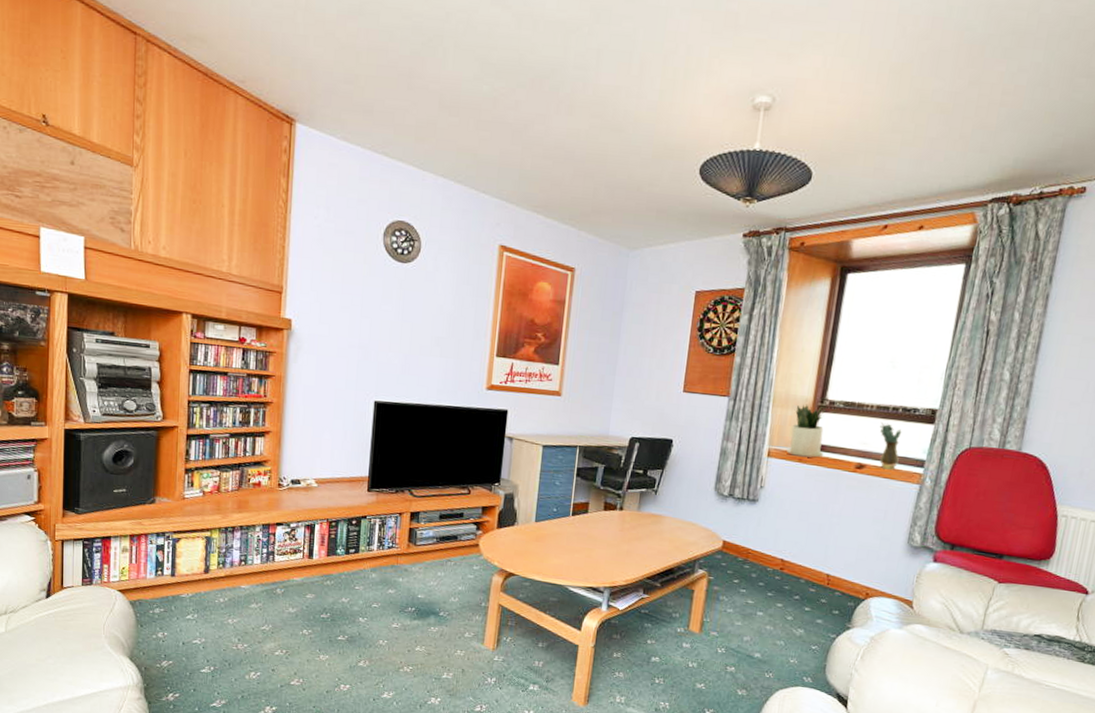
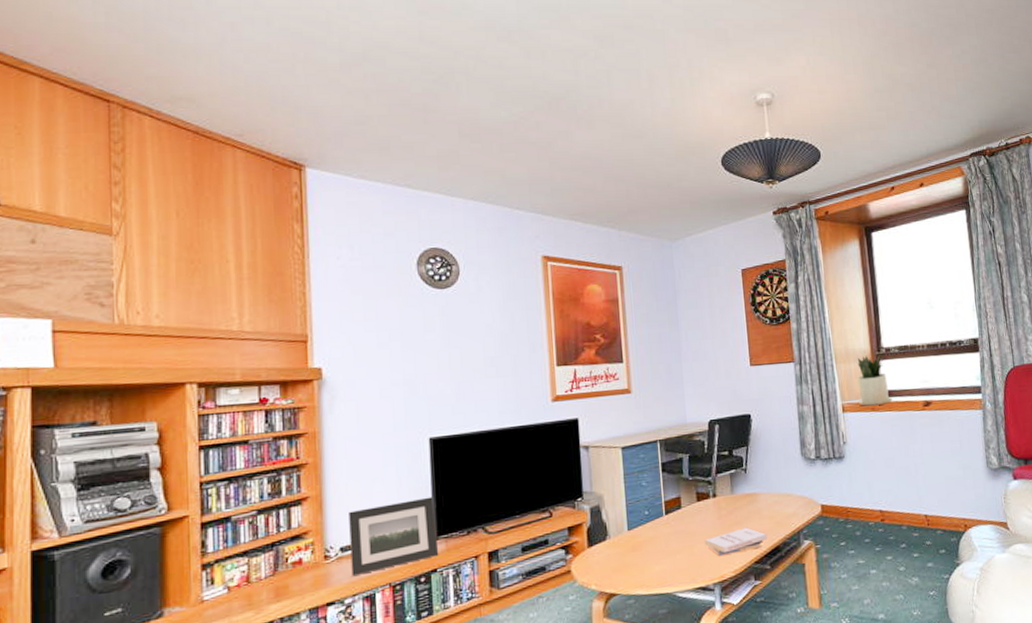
picture frame: none [298,451,372,506] -> present [349,496,439,576]
books: none [603,544,665,566] -> present [705,527,768,557]
vase: present [879,422,902,470] -> none [934,359,959,402]

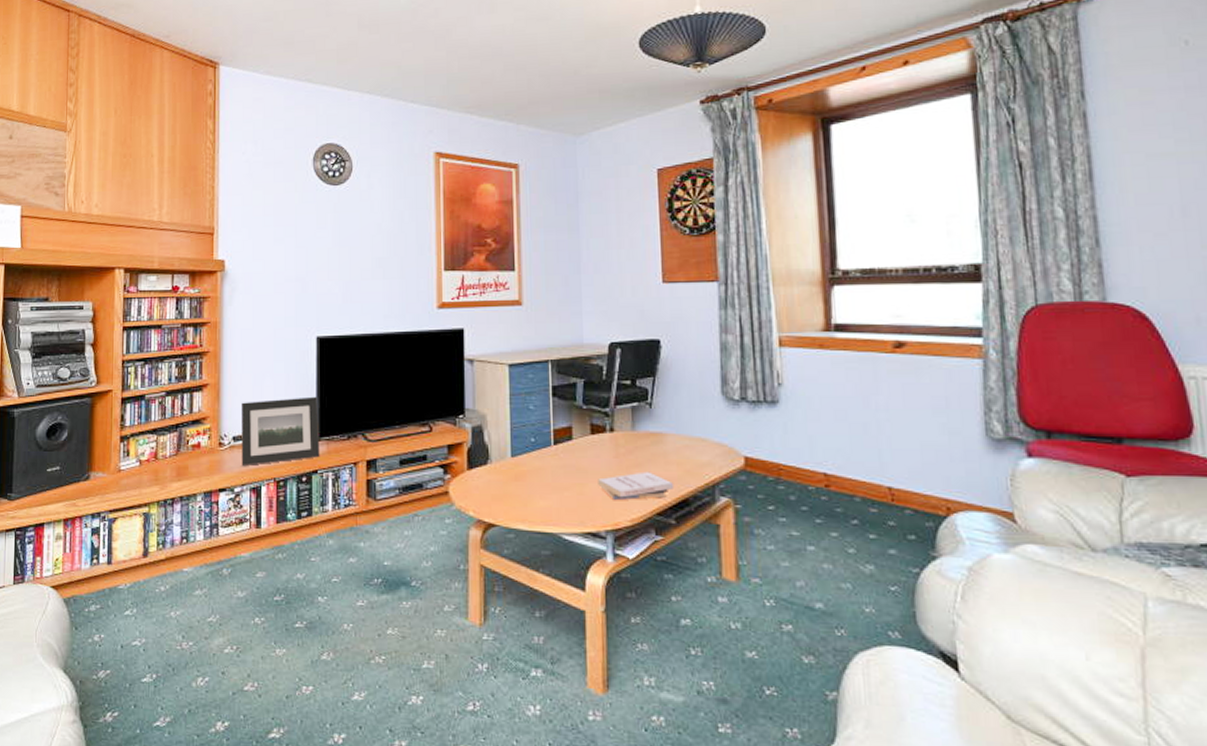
planter: present [856,355,893,407] -> none [801,278,850,343]

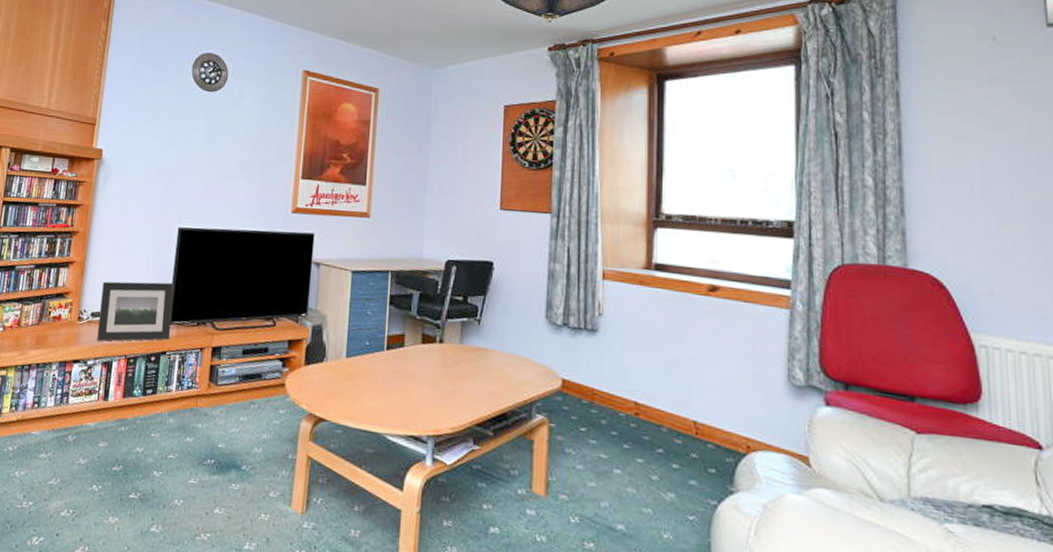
books: present [598,471,675,501] -> none [424,383,495,410]

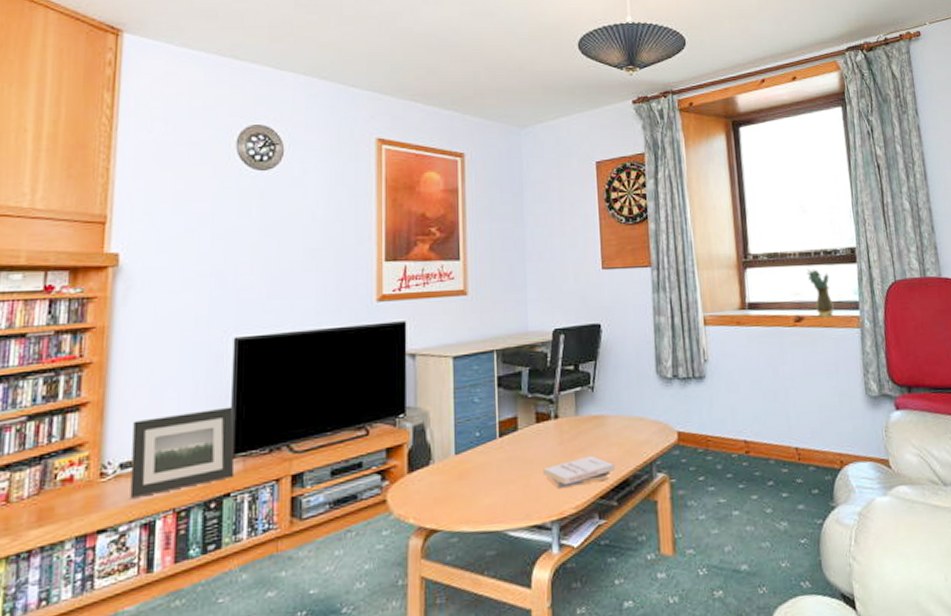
books: none [424,383,495,410] -> present [543,455,616,489]
vase: none [729,237,758,293] -> present [806,269,834,318]

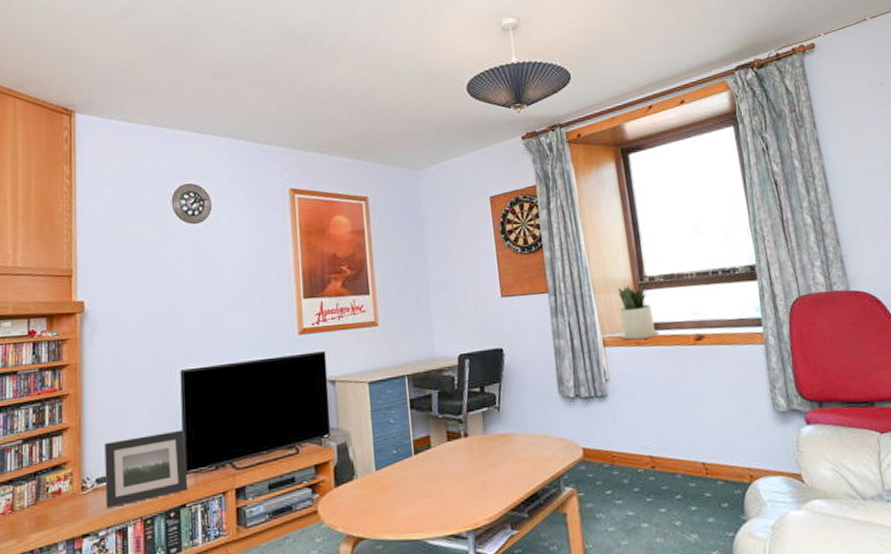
books: present [543,455,616,489] -> none [456,471,525,502]
planter: none [720,262,761,321] -> present [617,284,660,341]
vase: present [806,269,834,318] -> none [705,288,736,336]

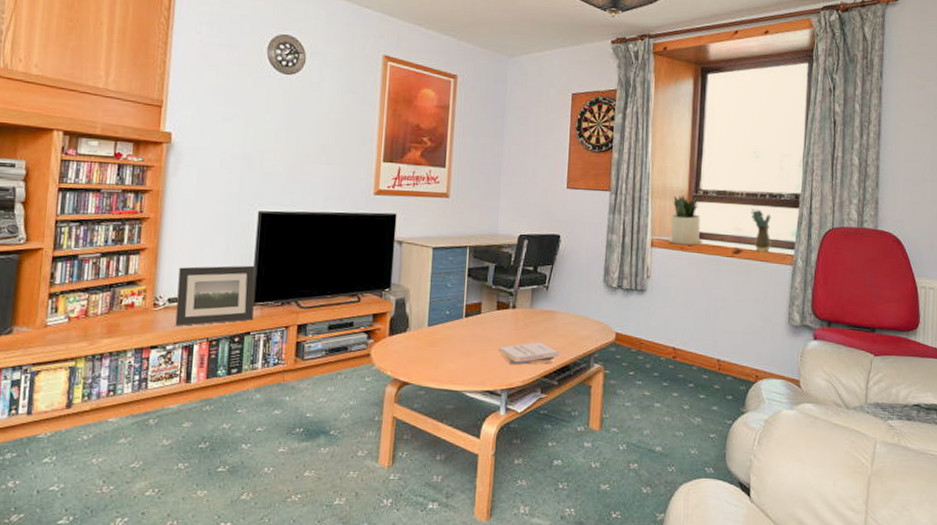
books: none [456,471,525,502] -> present [498,342,560,365]
vase: none [705,288,736,336] -> present [751,209,771,253]

